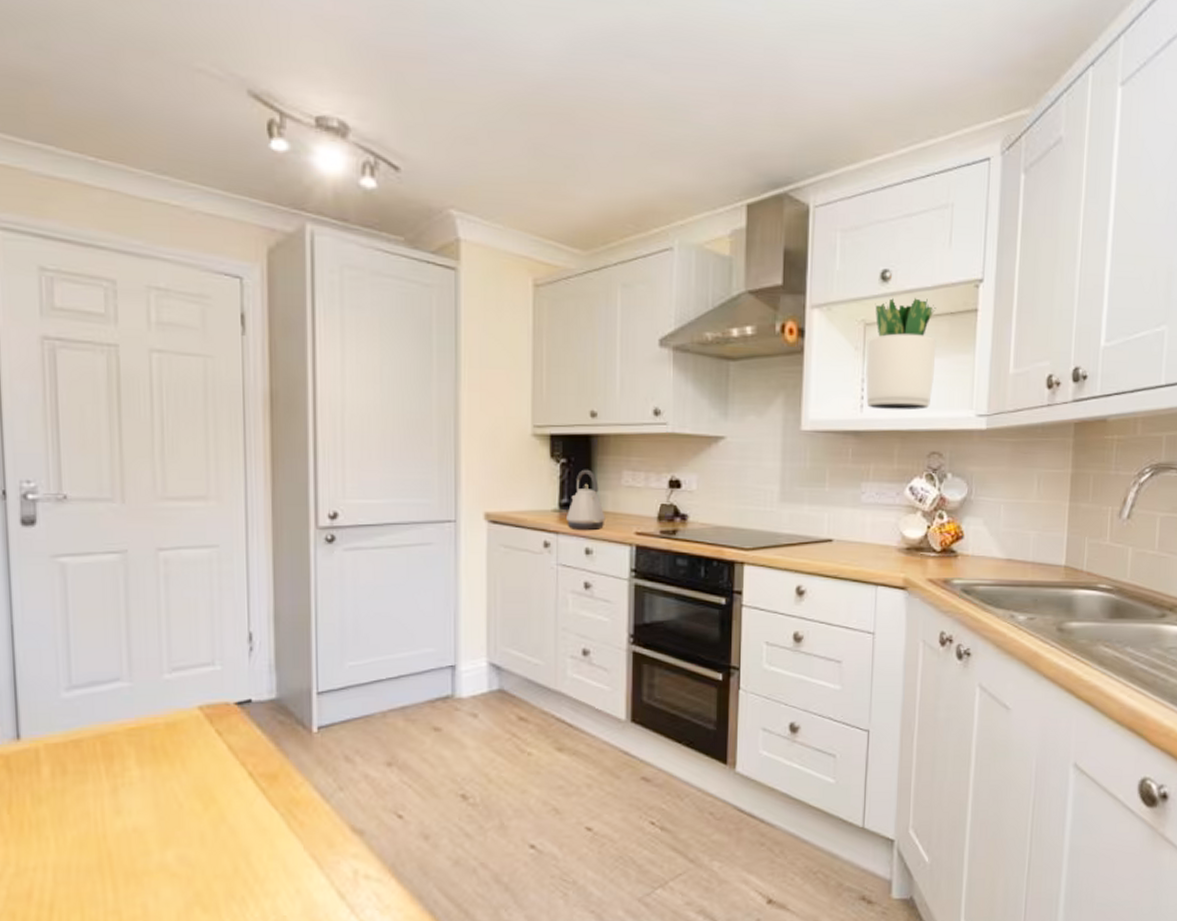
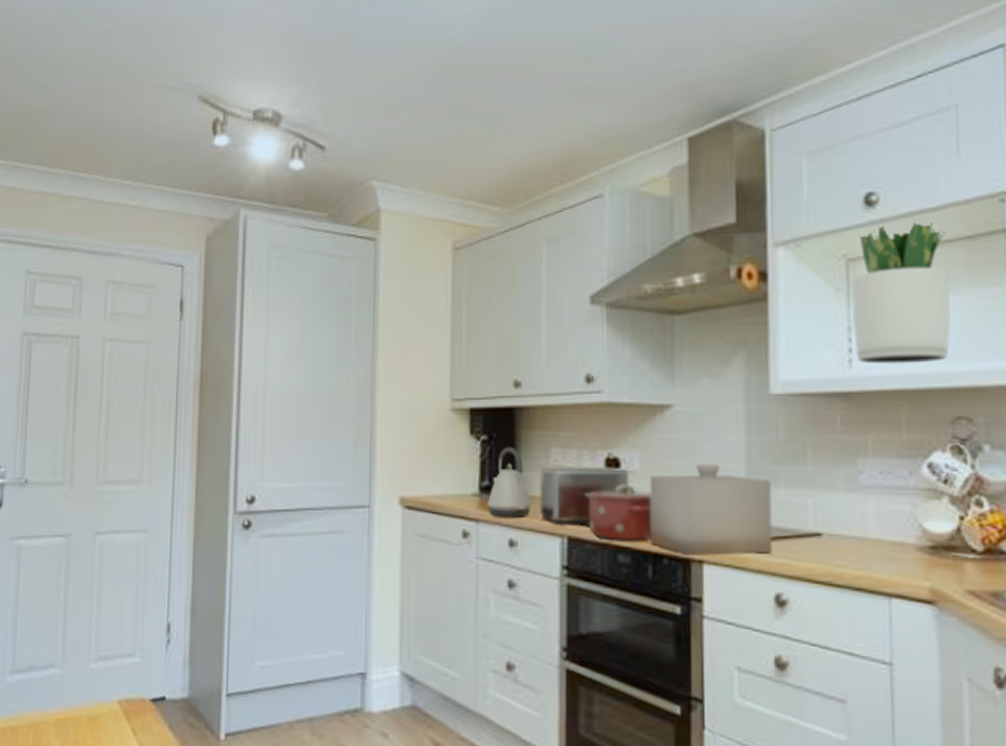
toaster: none [613,487,688,537] -> present [540,467,629,527]
casserole: none [651,501,705,548] -> present [585,484,652,542]
canister: none [703,486,798,560] -> present [649,464,773,557]

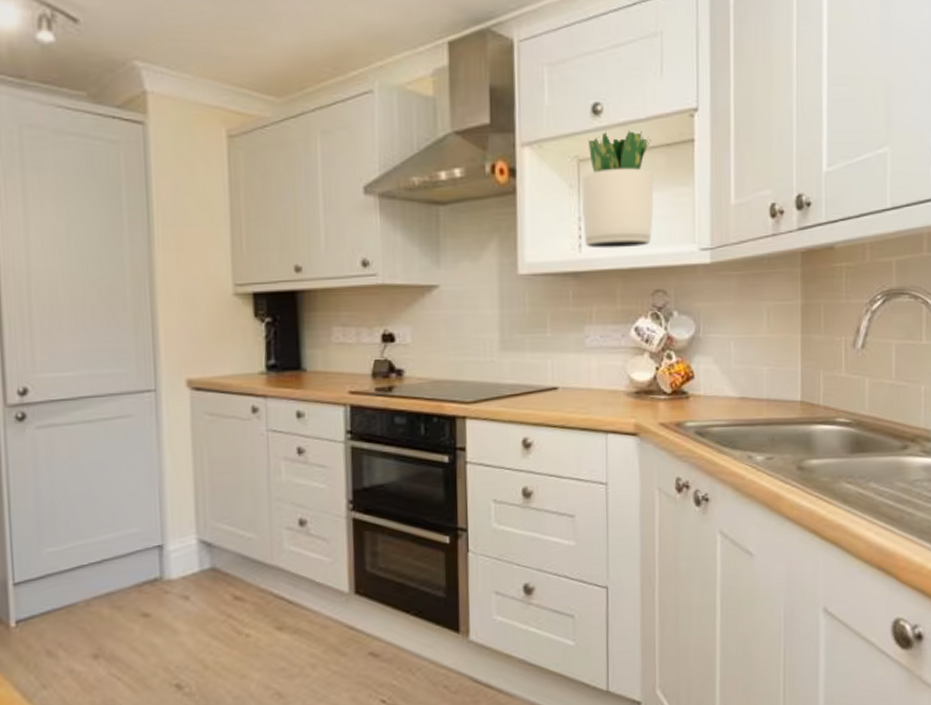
kettle: present [486,446,532,519] -> none [273,327,316,394]
toaster: present [540,467,629,527] -> none [323,342,403,397]
casserole: present [585,484,652,542] -> none [364,356,423,406]
canister: present [649,464,773,557] -> none [420,335,521,415]

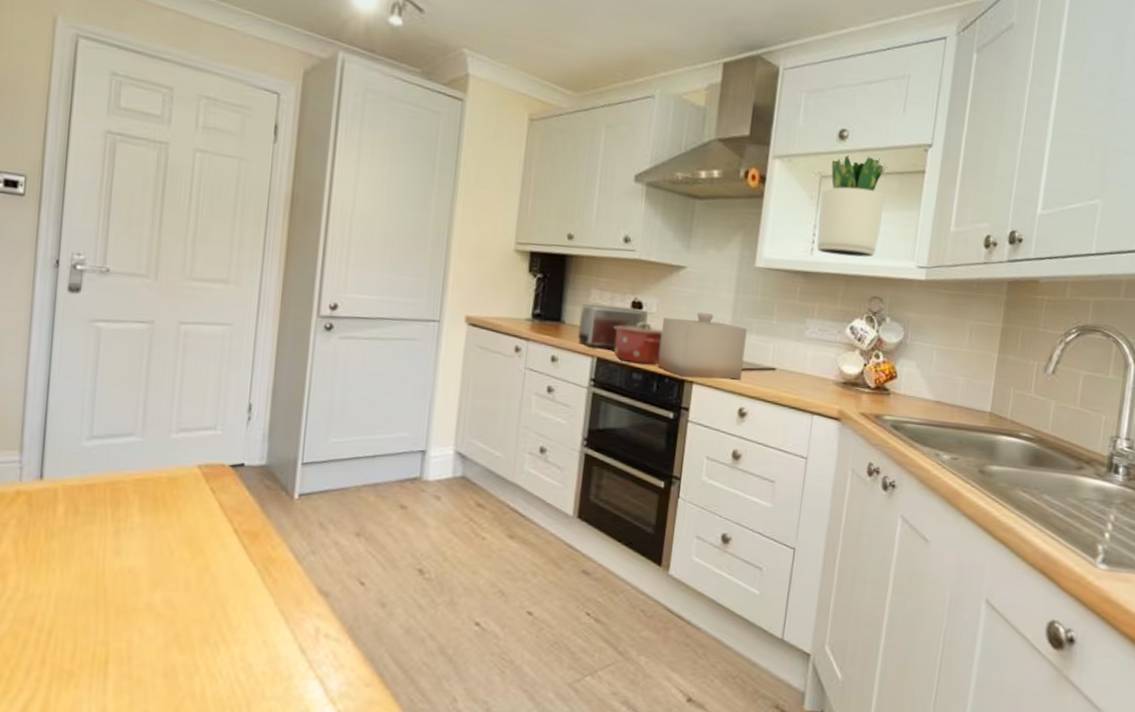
toaster: none [323,342,403,397] -> present [578,304,648,350]
casserole: none [364,356,423,406] -> present [613,321,663,365]
canister: none [420,335,521,415] -> present [657,312,747,380]

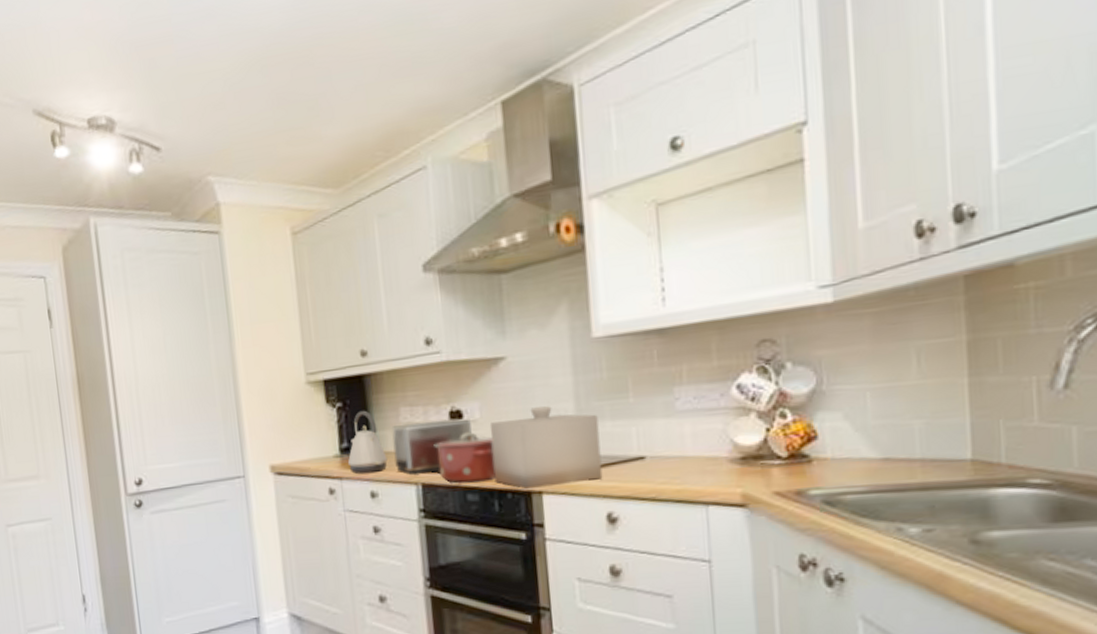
kettle: none [536,285,572,341] -> present [347,410,388,475]
planter: present [816,154,888,257] -> none [661,160,754,300]

